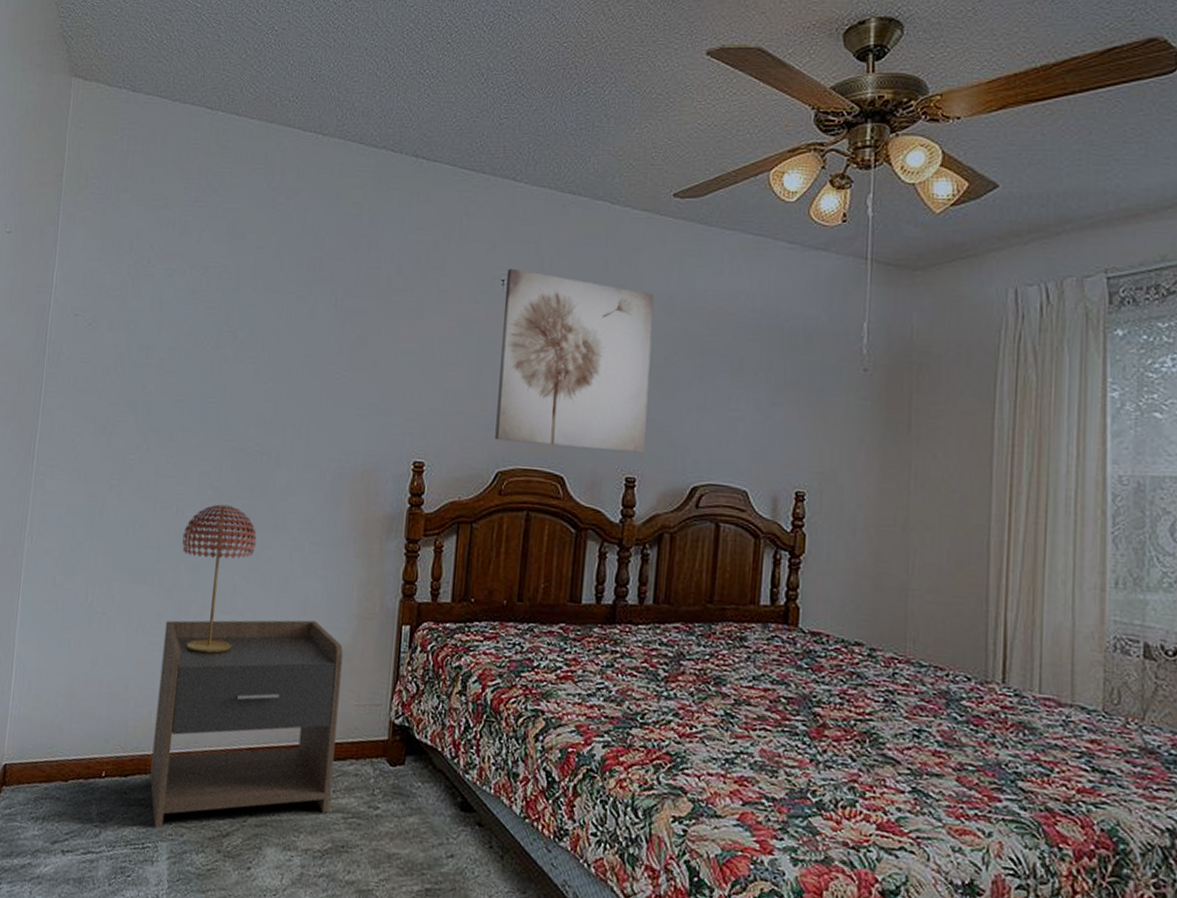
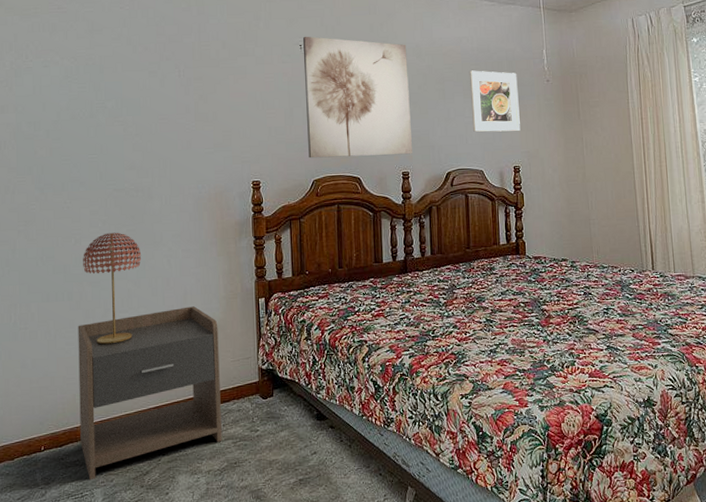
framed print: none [739,342,818,441] -> present [469,70,521,132]

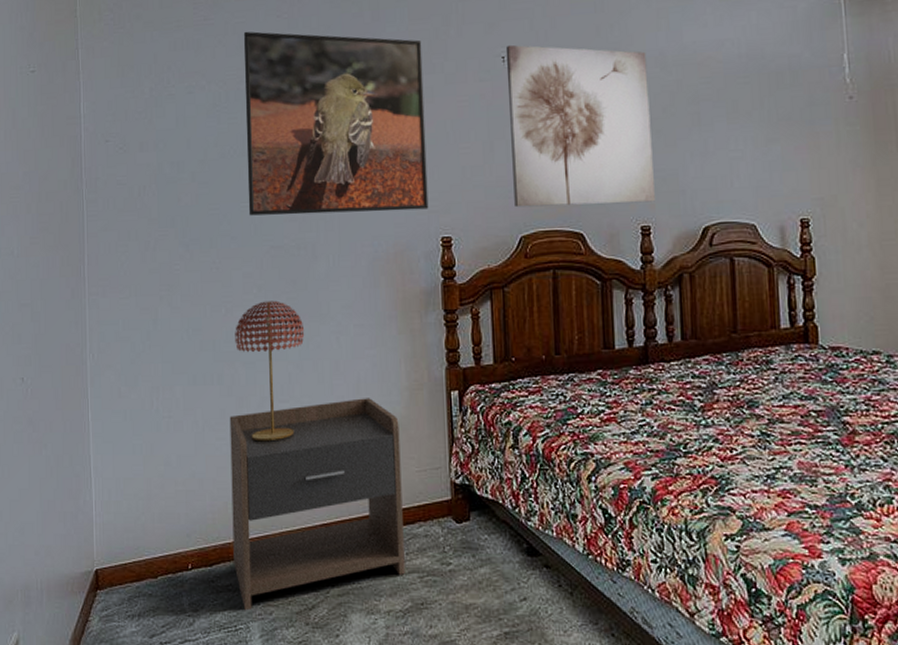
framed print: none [91,18,242,165] -> present [243,31,429,216]
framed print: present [469,70,521,132] -> none [734,85,810,171]

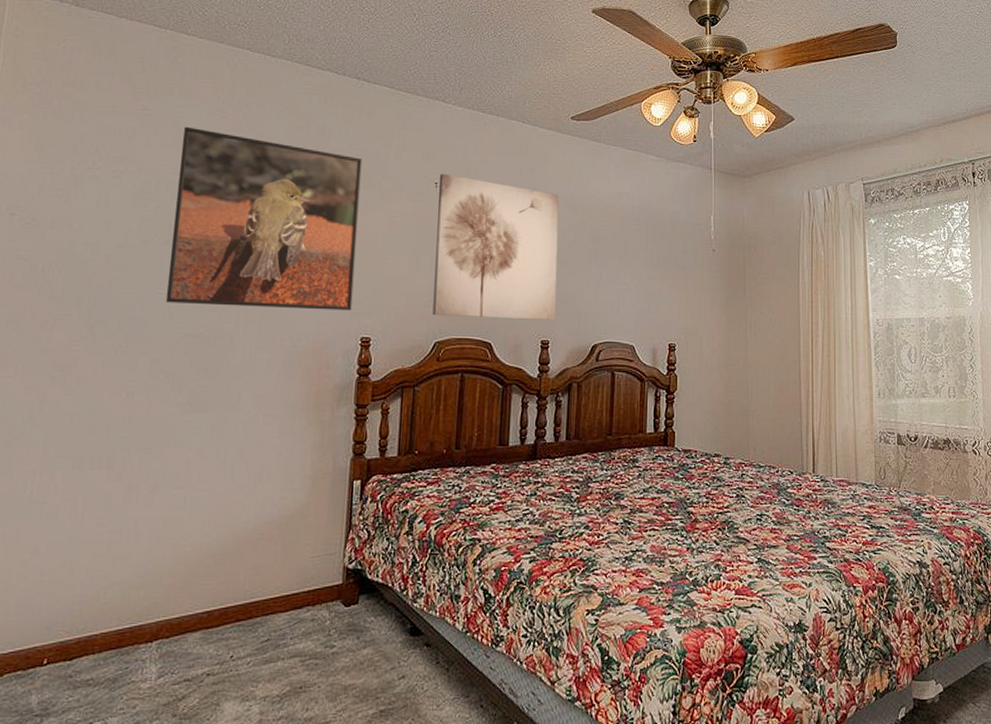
nightstand: present [229,398,405,611] -> none [98,486,299,706]
table lamp: present [235,300,305,442] -> none [132,387,211,528]

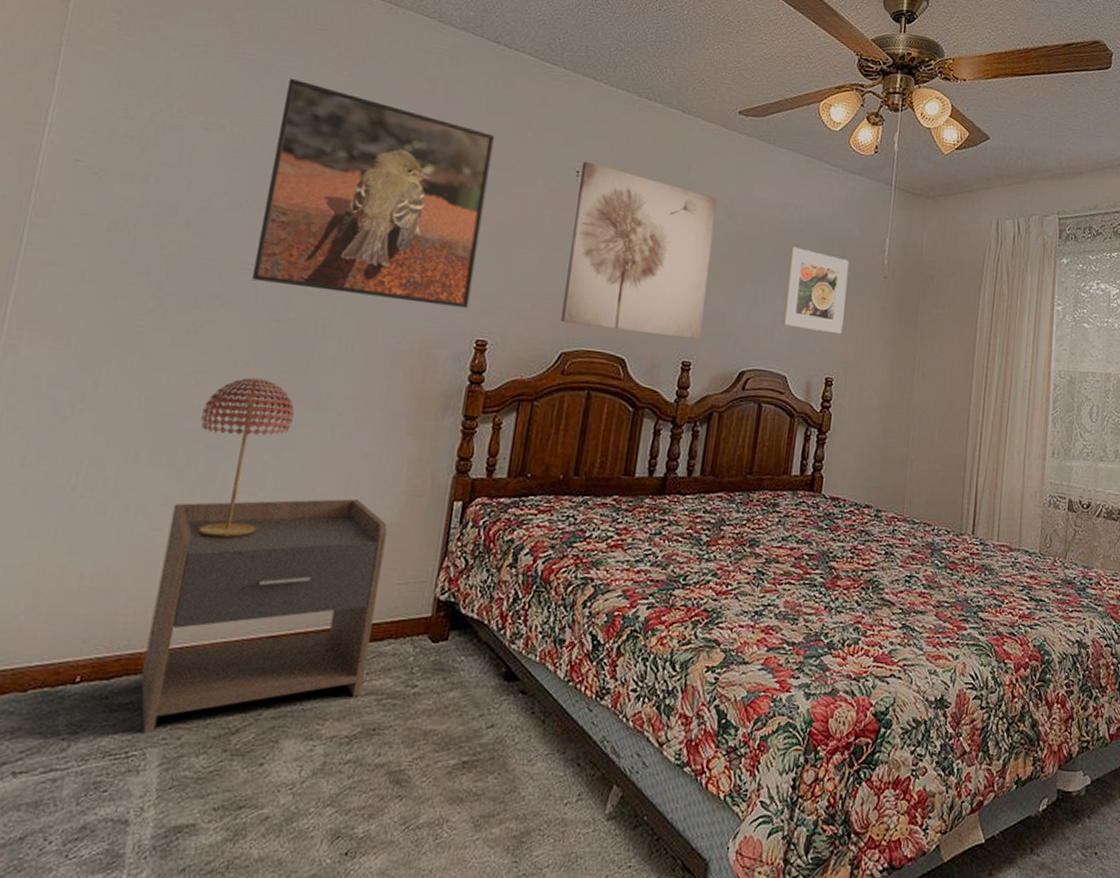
nightstand: none [98,486,299,706] -> present [140,498,388,735]
table lamp: none [132,387,211,528] -> present [198,377,295,537]
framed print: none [626,231,680,305] -> present [783,246,849,335]

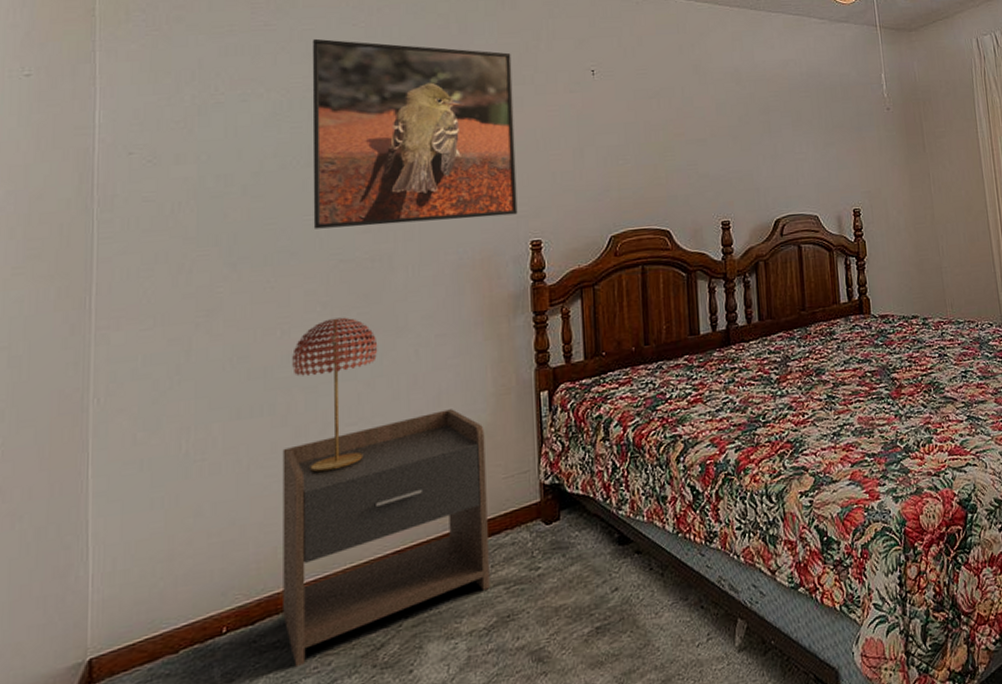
wall art: present [561,161,717,340] -> none [595,59,733,209]
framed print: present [783,246,849,335] -> none [797,98,859,170]

